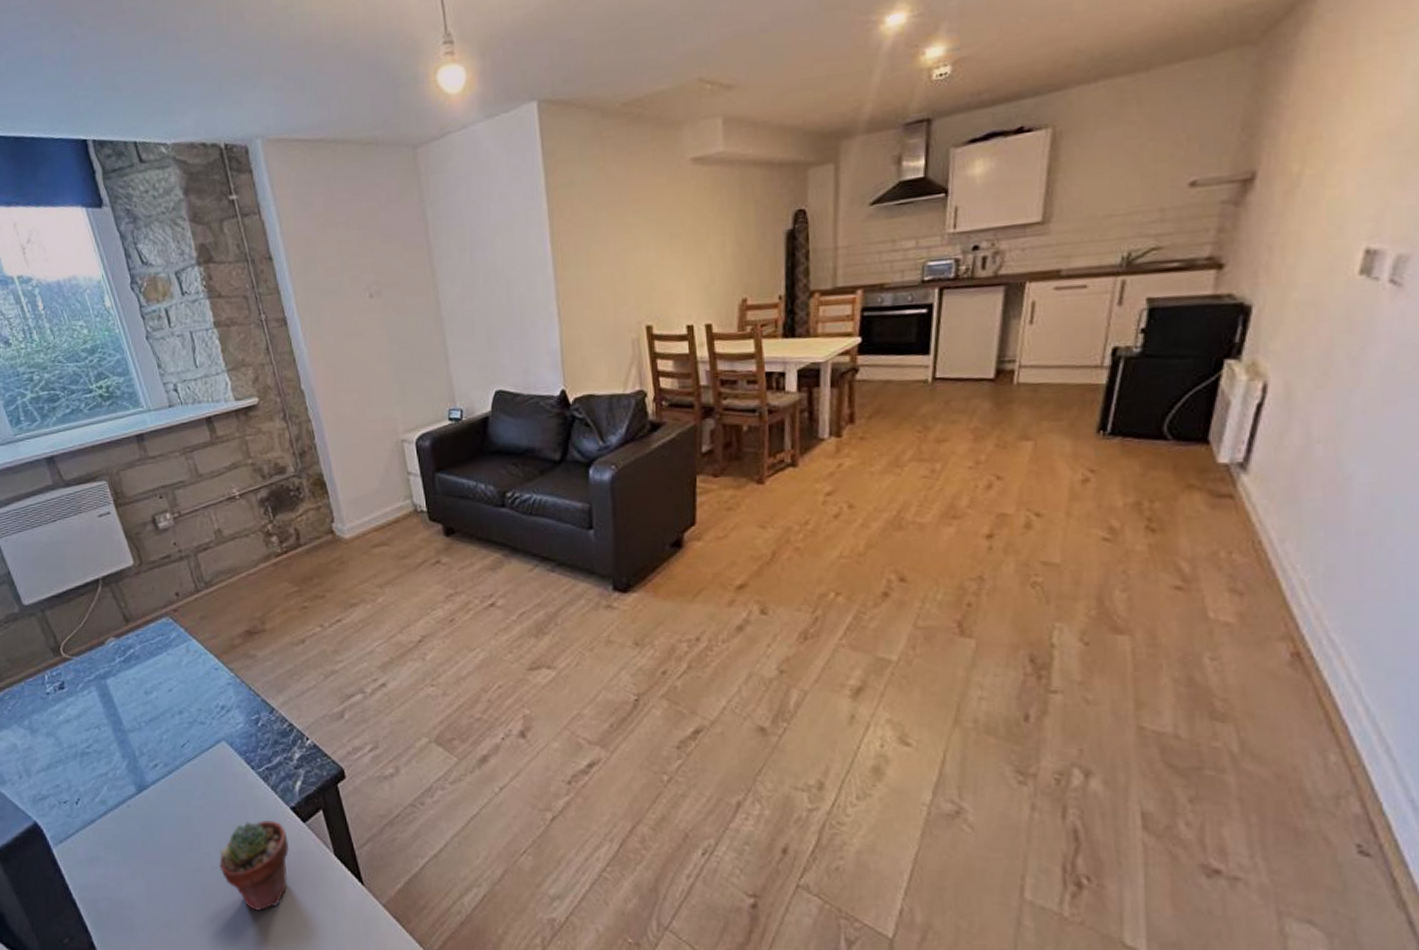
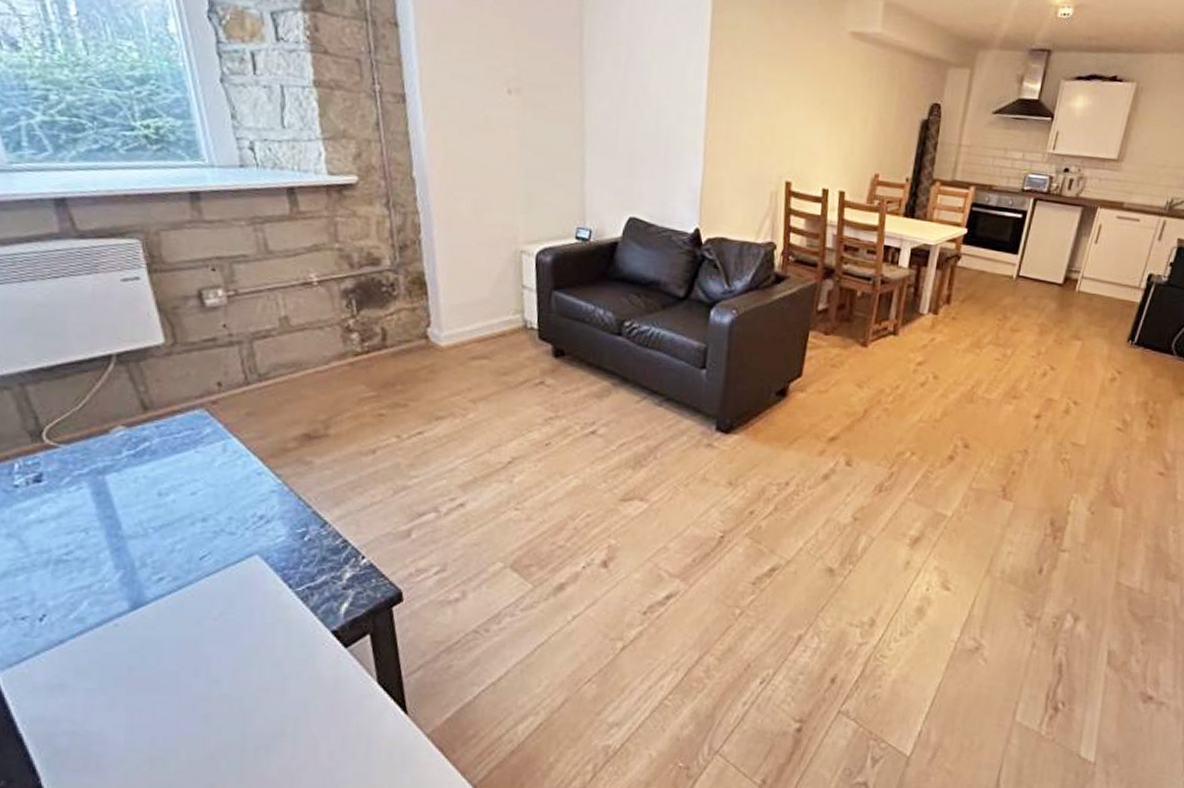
potted succulent: present [219,821,289,911] -> none [231,645,323,743]

